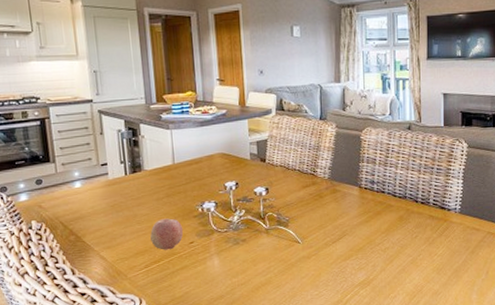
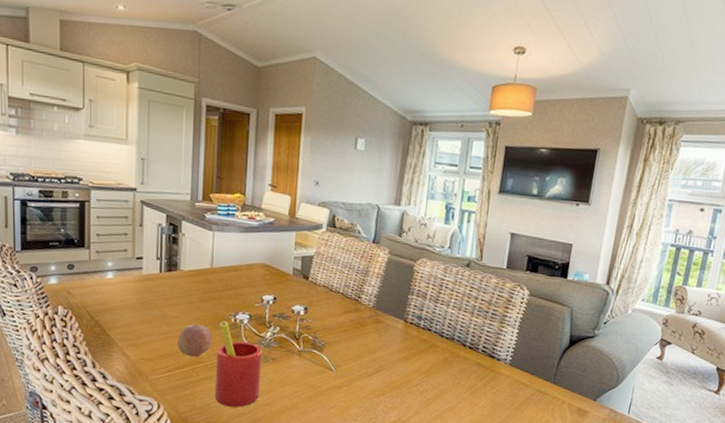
straw: none [187,212,234,292] -> present [215,321,262,408]

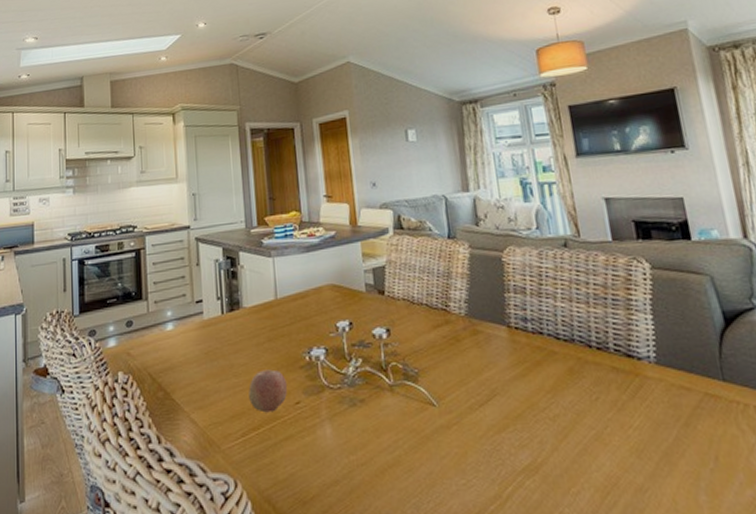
straw: present [215,321,262,408] -> none [292,361,352,474]

